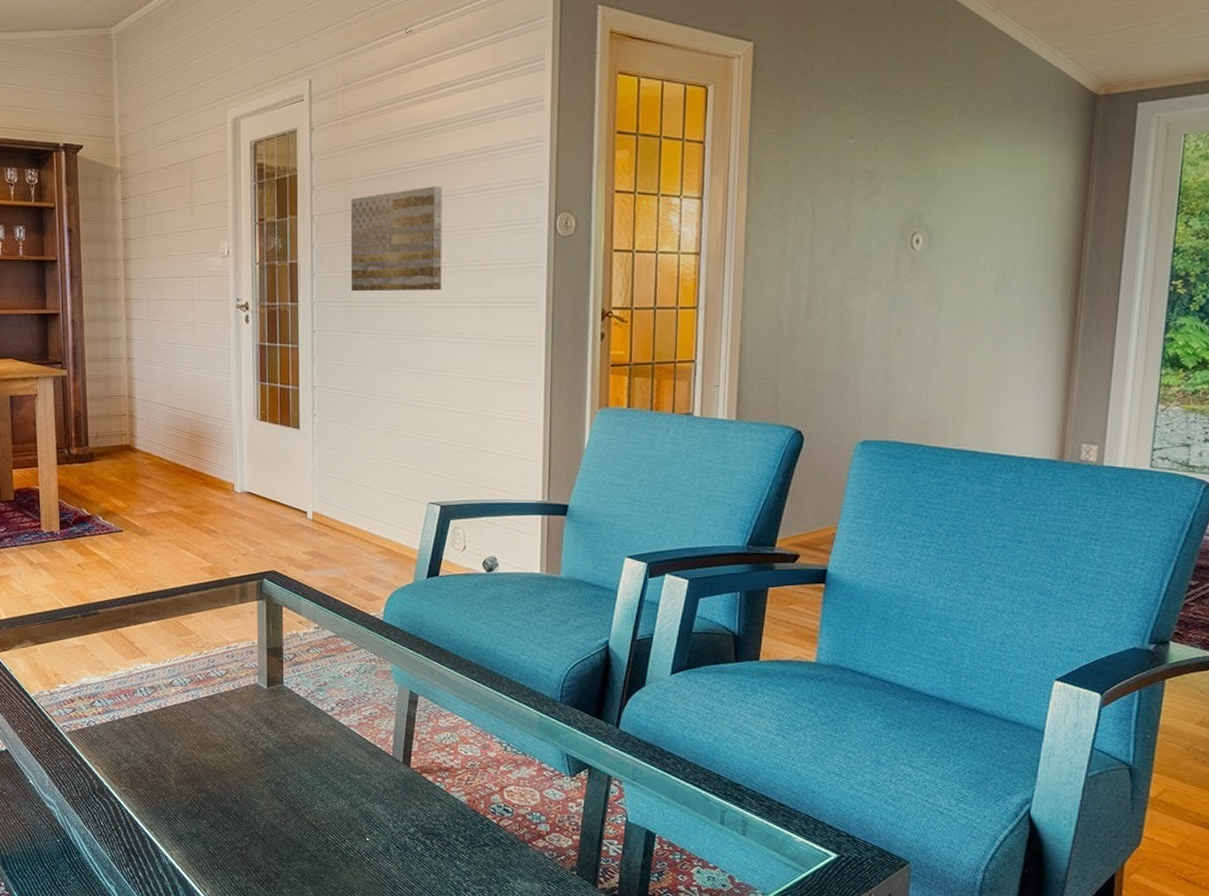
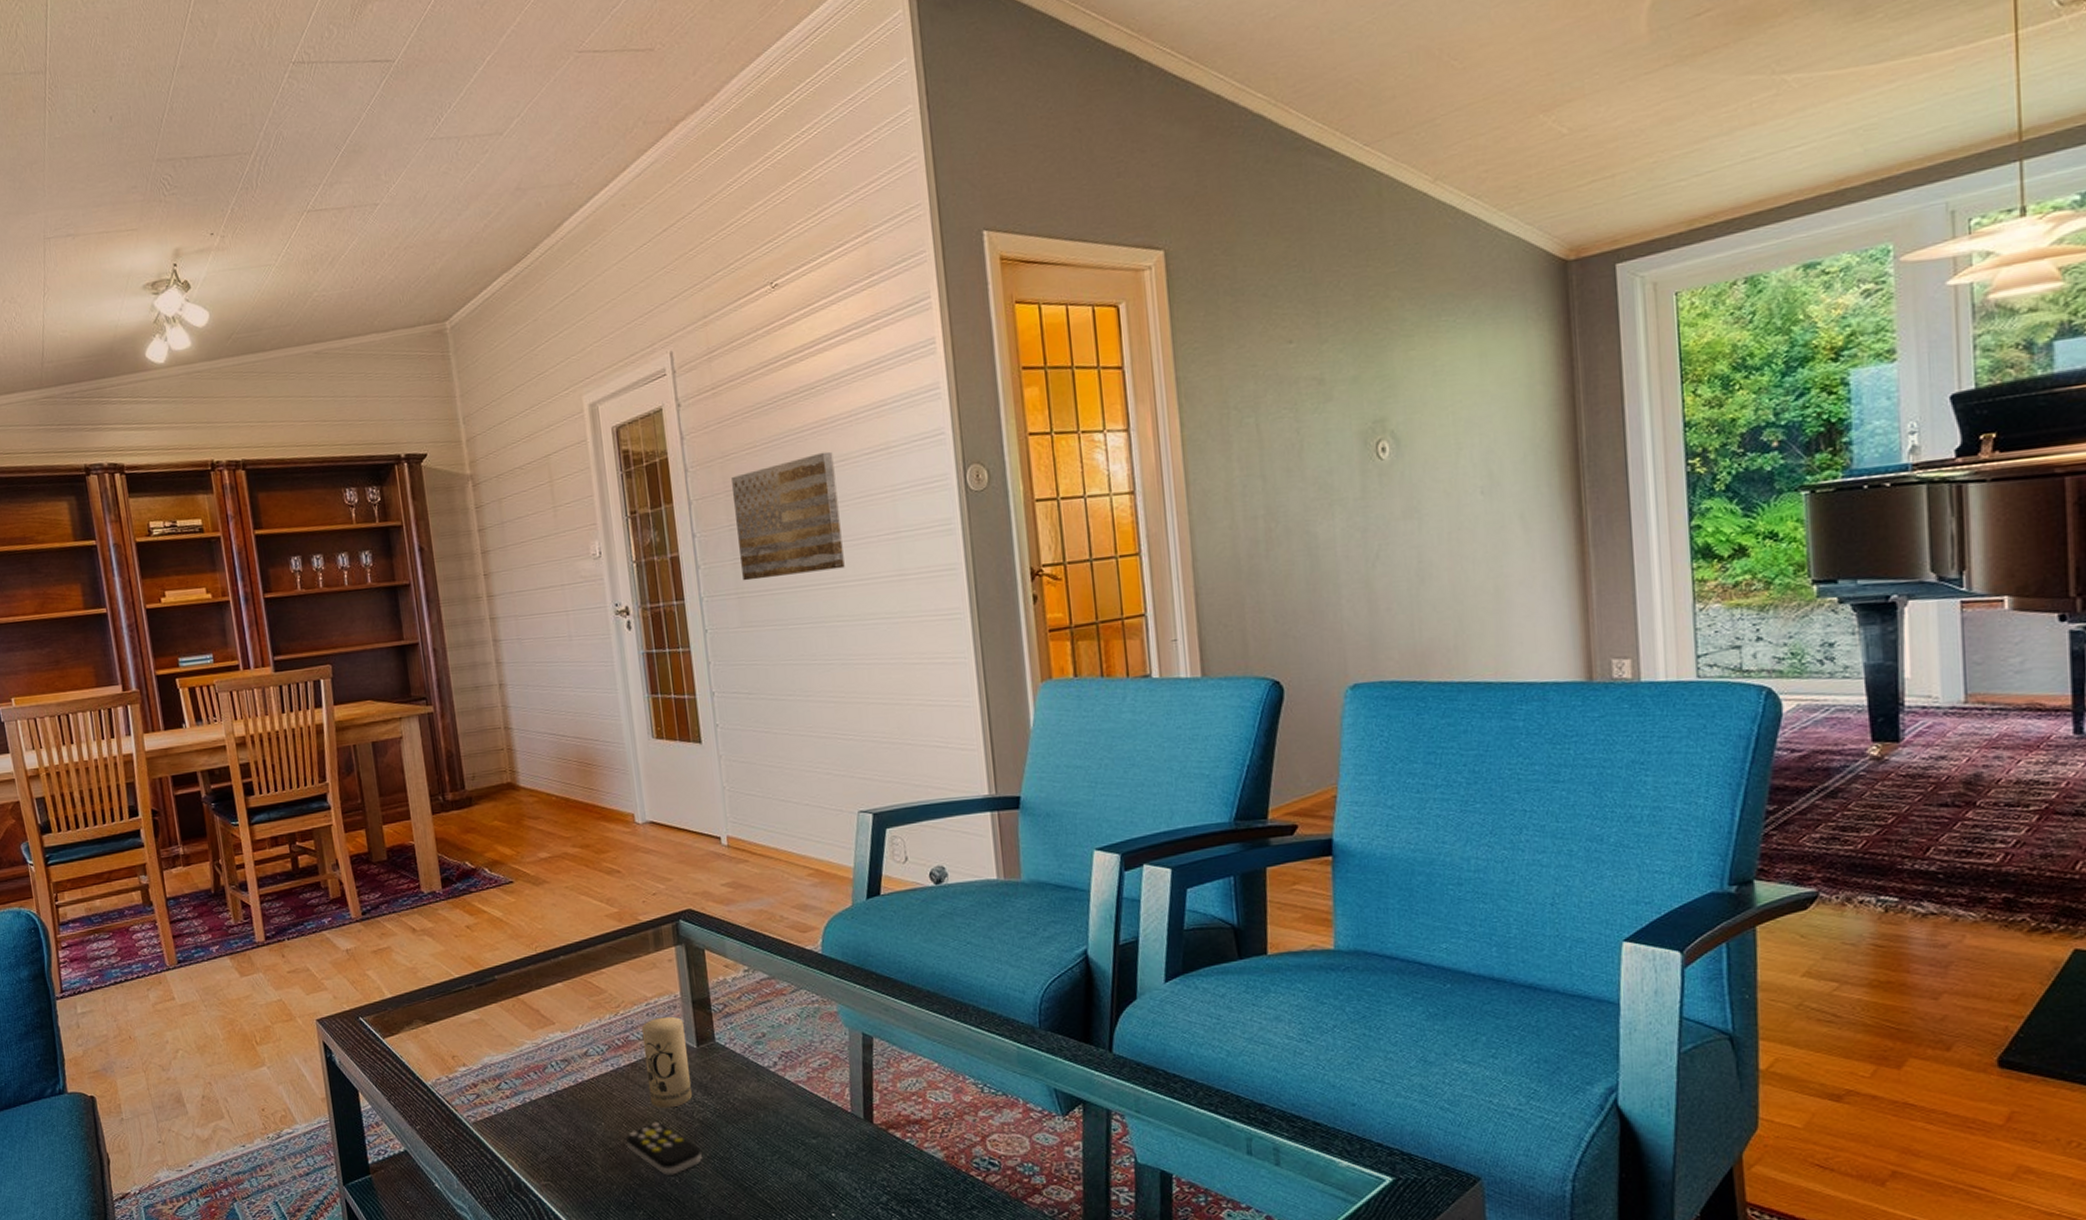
remote control: none [197,747,261,793] -> present [625,1121,702,1175]
candle: none [221,659,258,737] -> present [641,1016,692,1109]

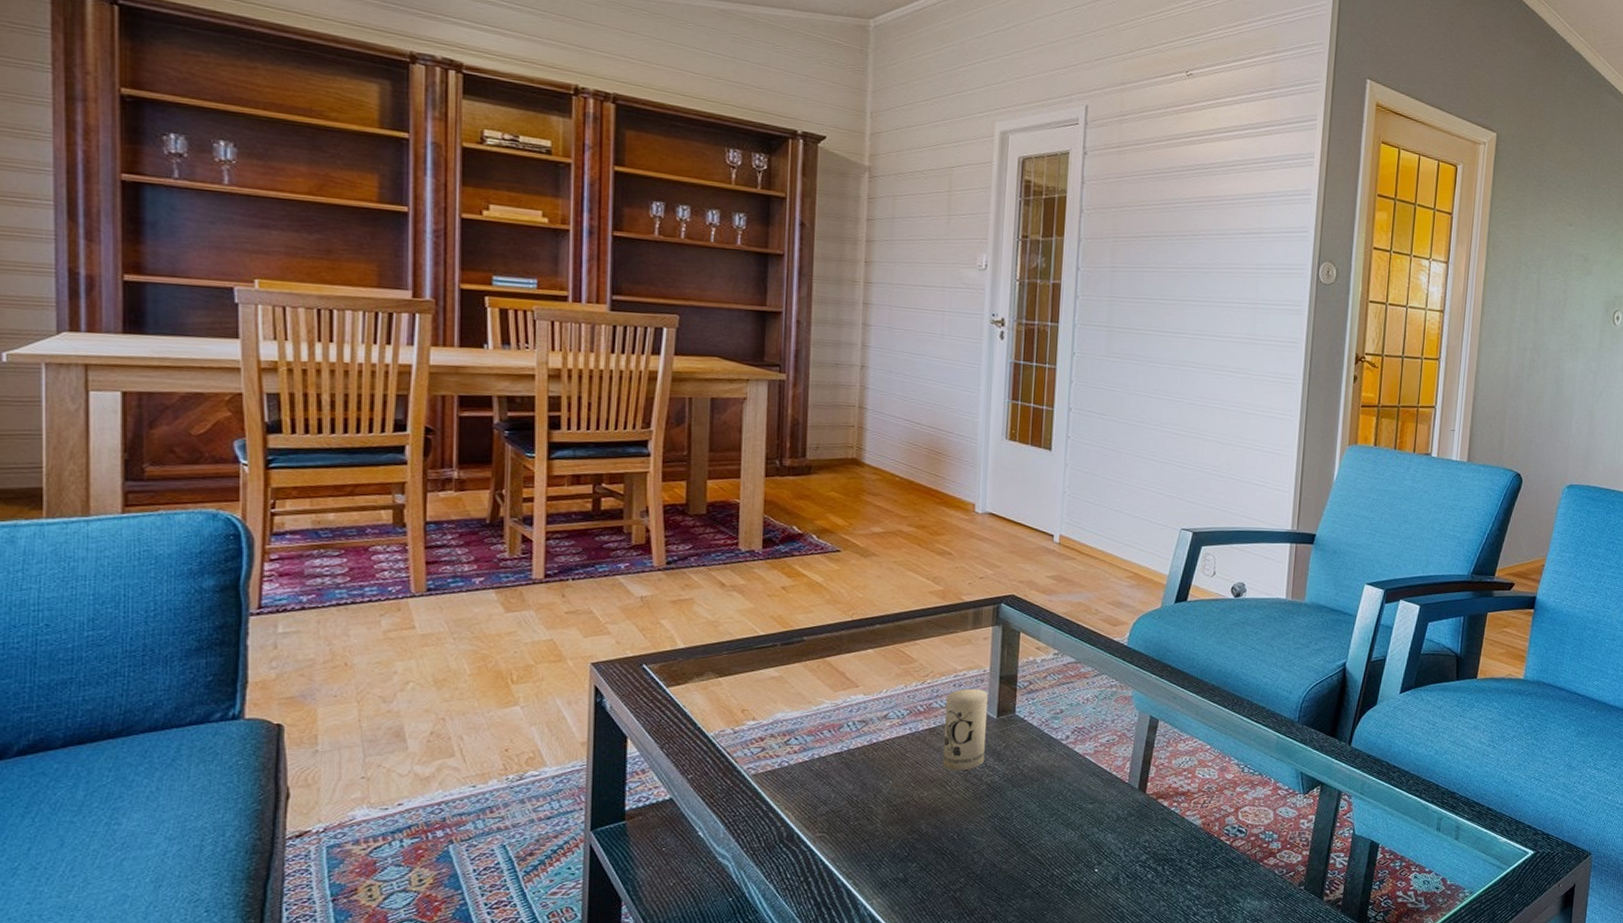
remote control: present [625,1121,702,1175] -> none [910,782,984,832]
wall art: present [730,451,845,581] -> none [1116,223,1213,324]

